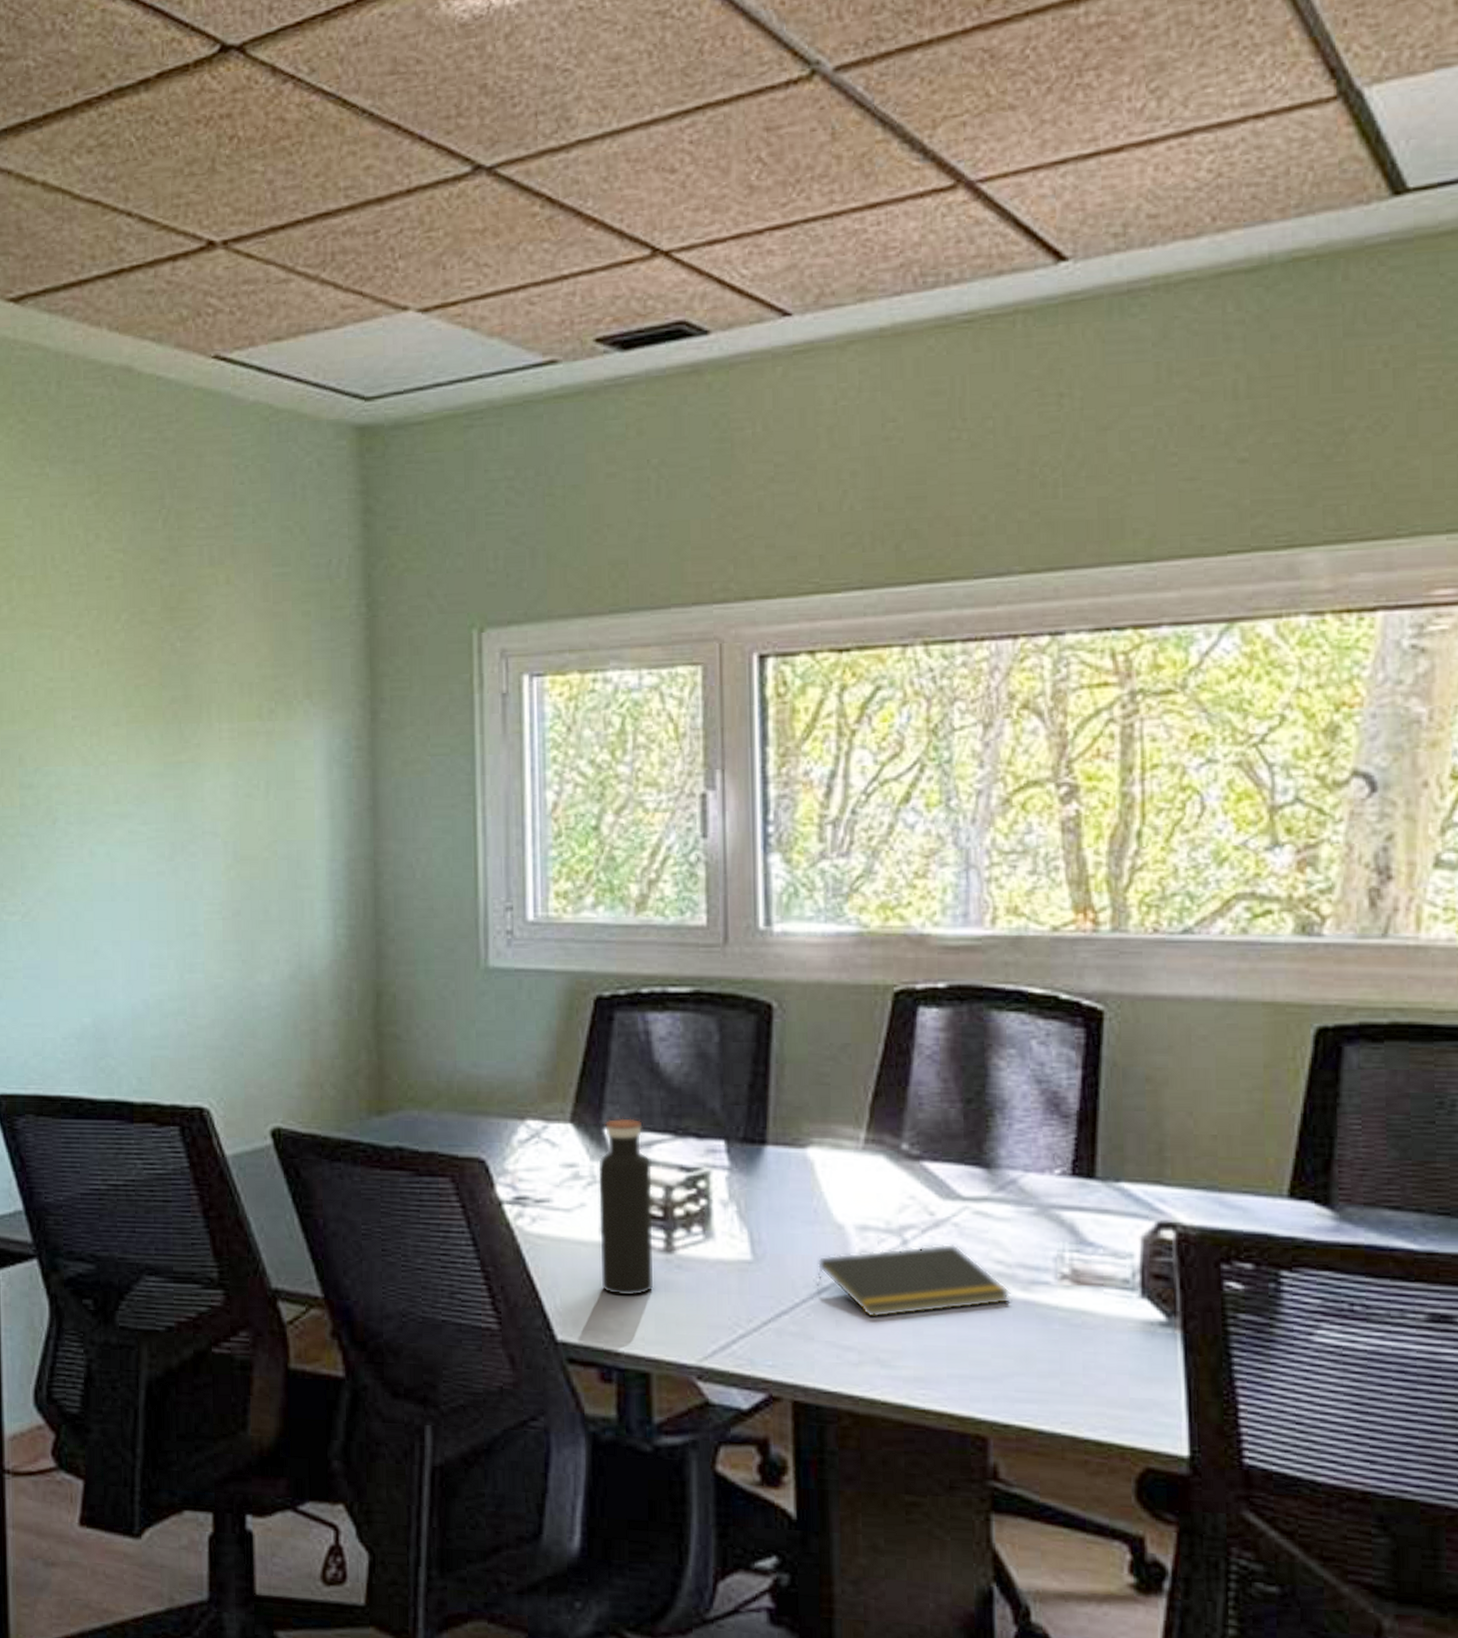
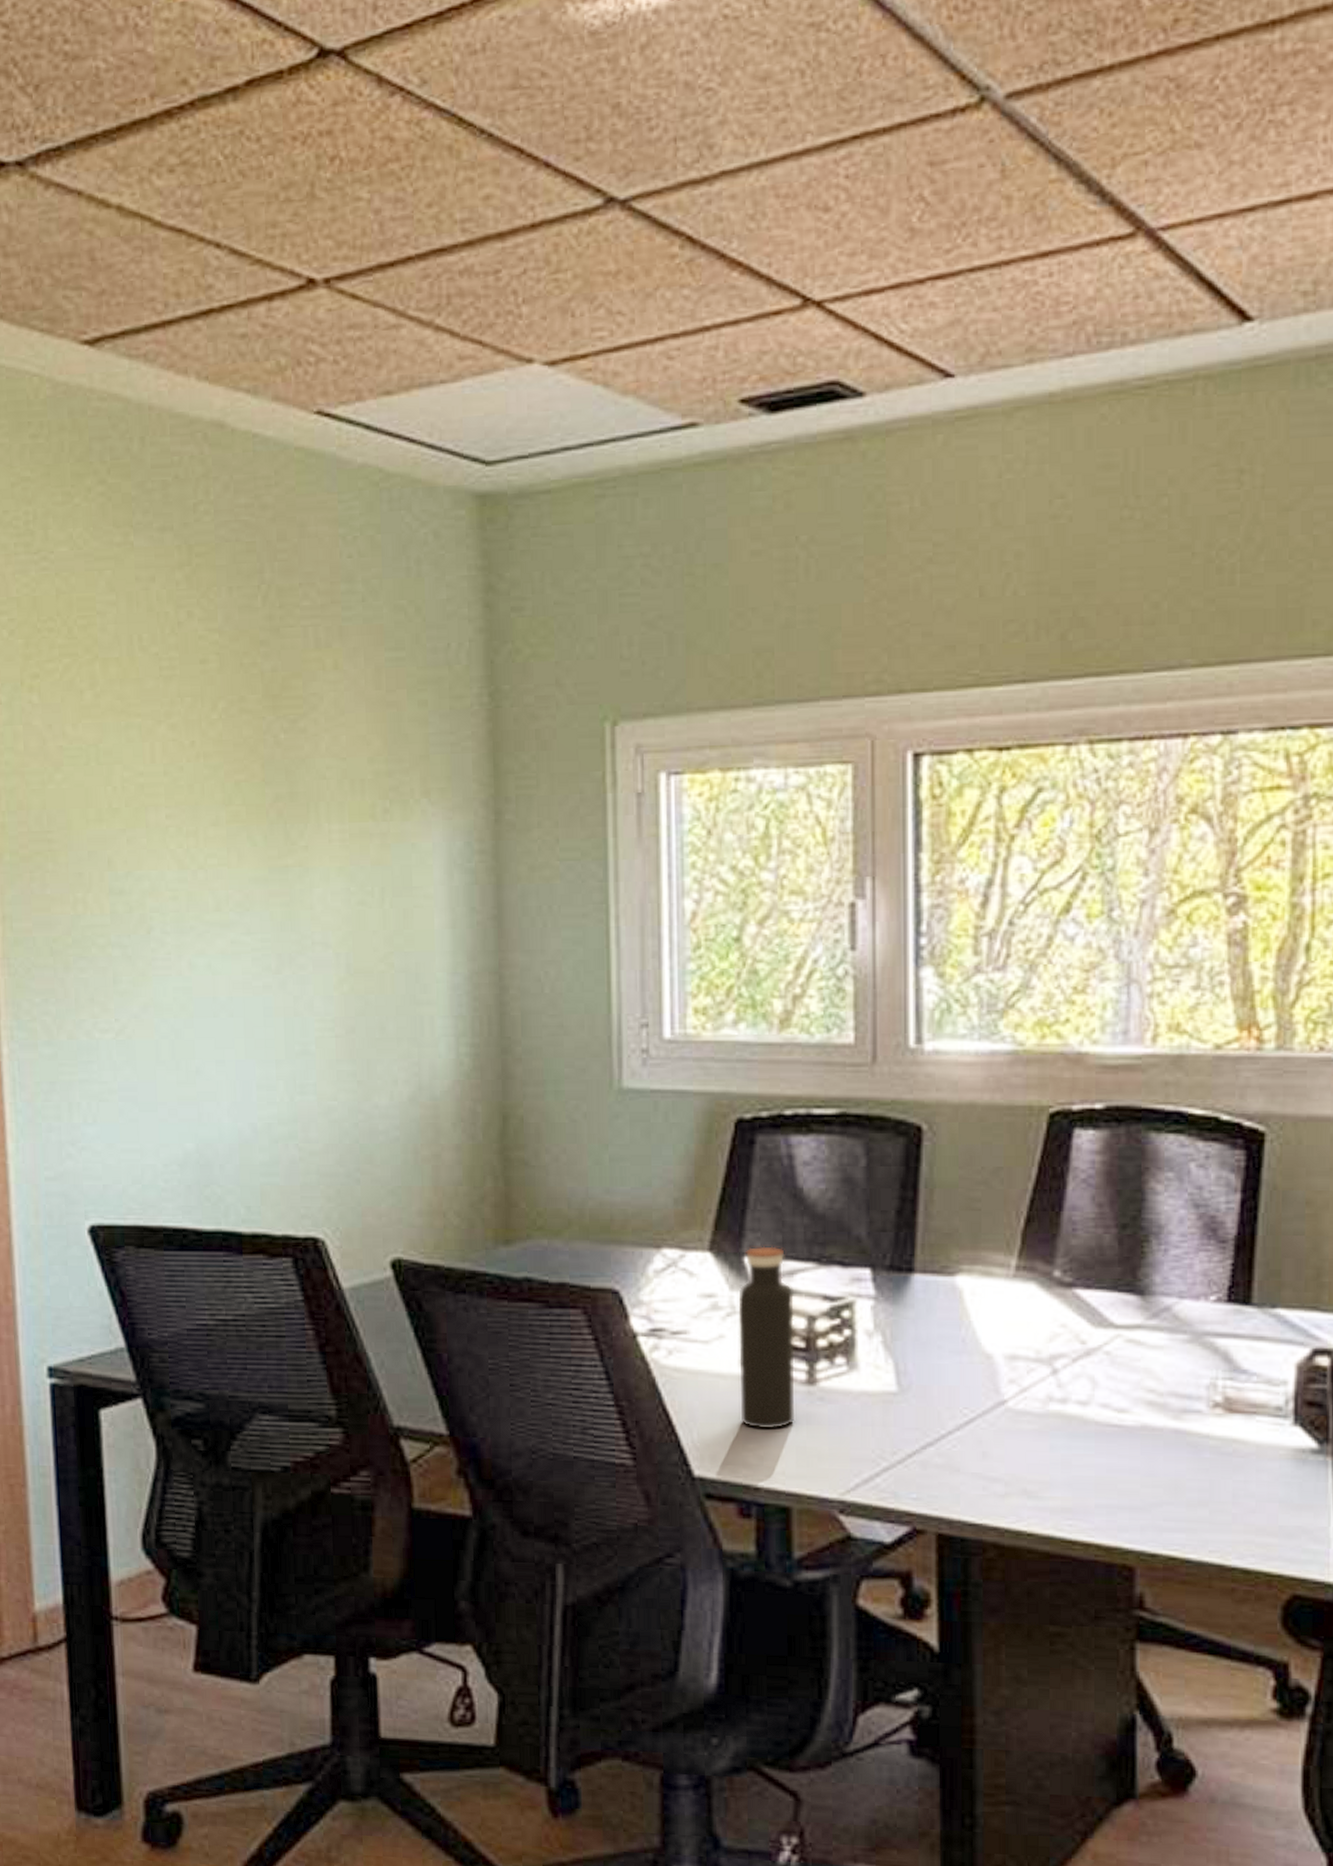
notepad: present [817,1243,1011,1319] -> none [964,1372,1162,1449]

